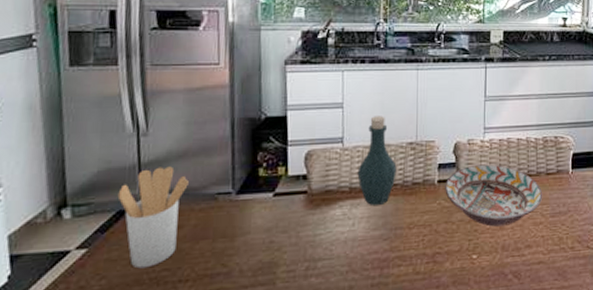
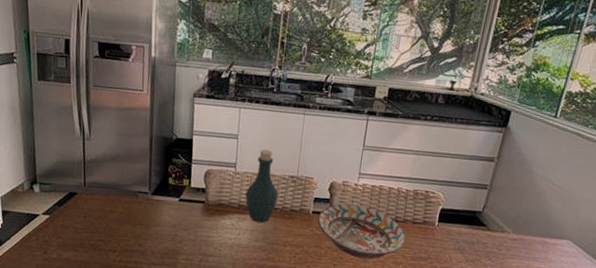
utensil holder: present [117,166,189,269] -> none [69,165,118,237]

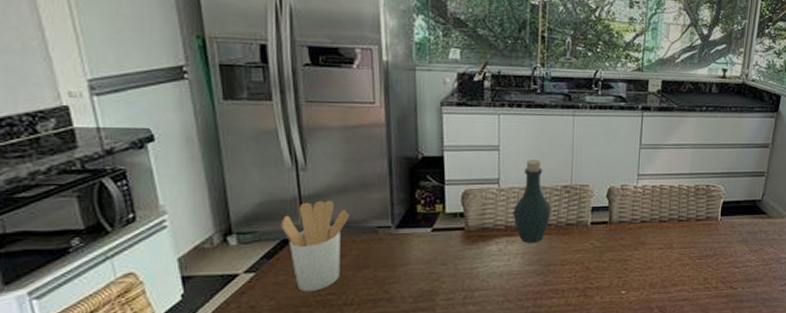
utensil holder: none [69,165,118,237] -> present [280,200,349,292]
decorative bowl: present [318,203,407,260] -> none [597,209,692,266]

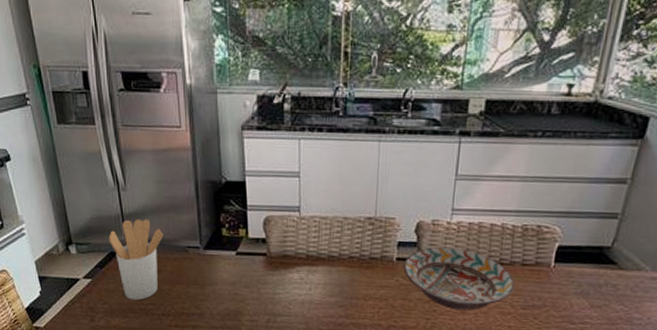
bottle: present [513,159,551,244] -> none [314,187,354,275]
decorative bowl: none [597,209,692,266] -> present [403,246,515,311]

